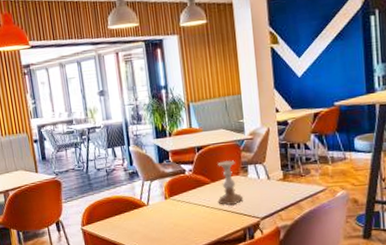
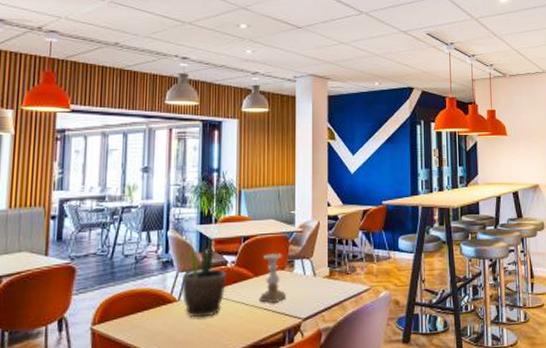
potted plant: none [146,147,186,219] -> present [181,233,226,318]

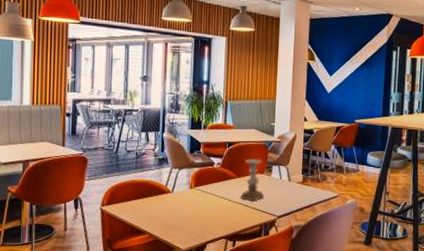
potted plant: present [181,233,226,318] -> none [174,136,213,208]

